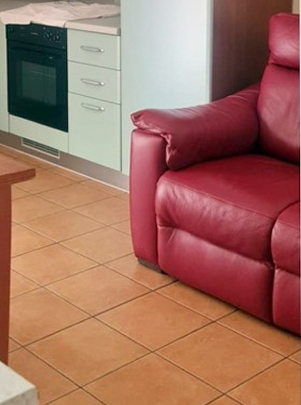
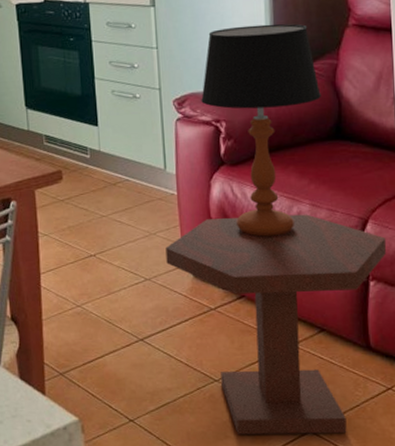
side table: none [117,213,289,398] -> present [165,214,387,434]
table lamp: none [153,58,245,231] -> present [201,24,321,237]

